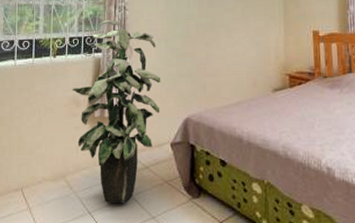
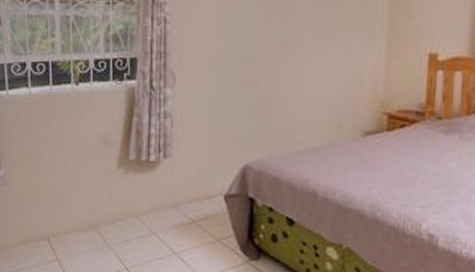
indoor plant: present [72,19,161,203] -> none [100,35,213,261]

